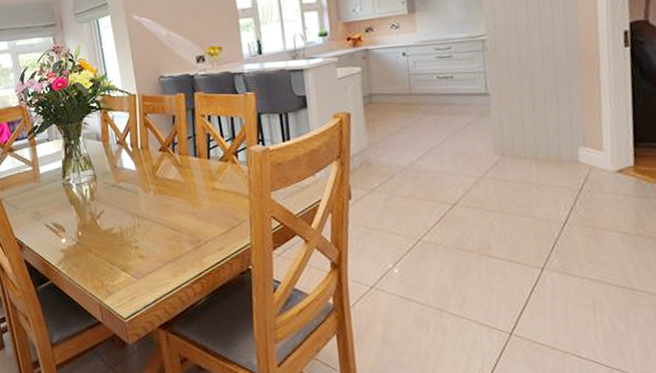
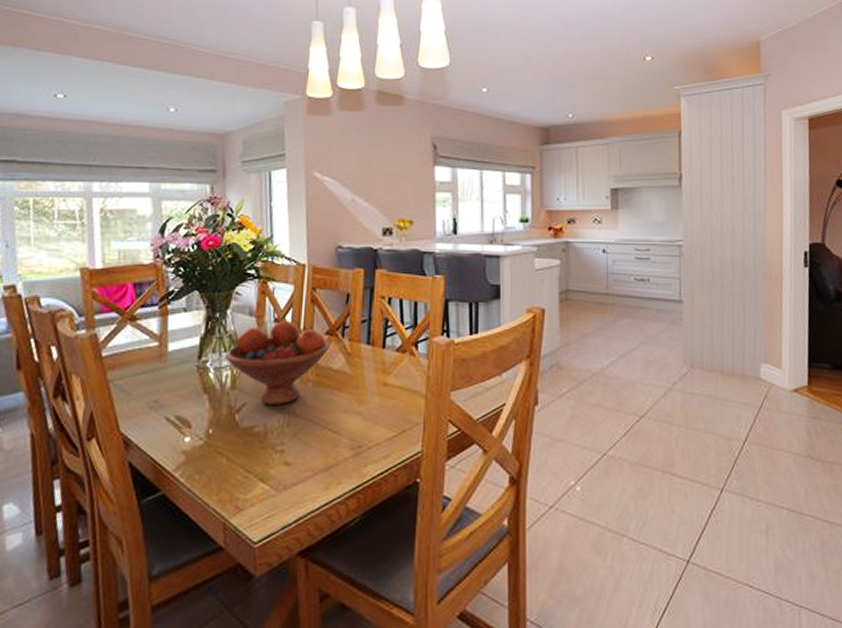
fruit bowl: none [83,142,164,211] -> present [225,320,330,405]

